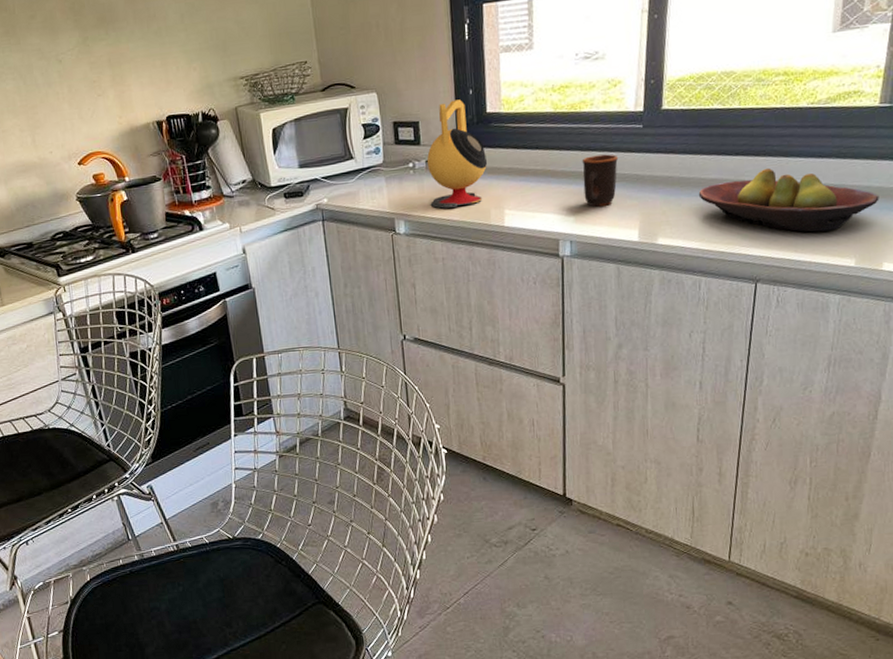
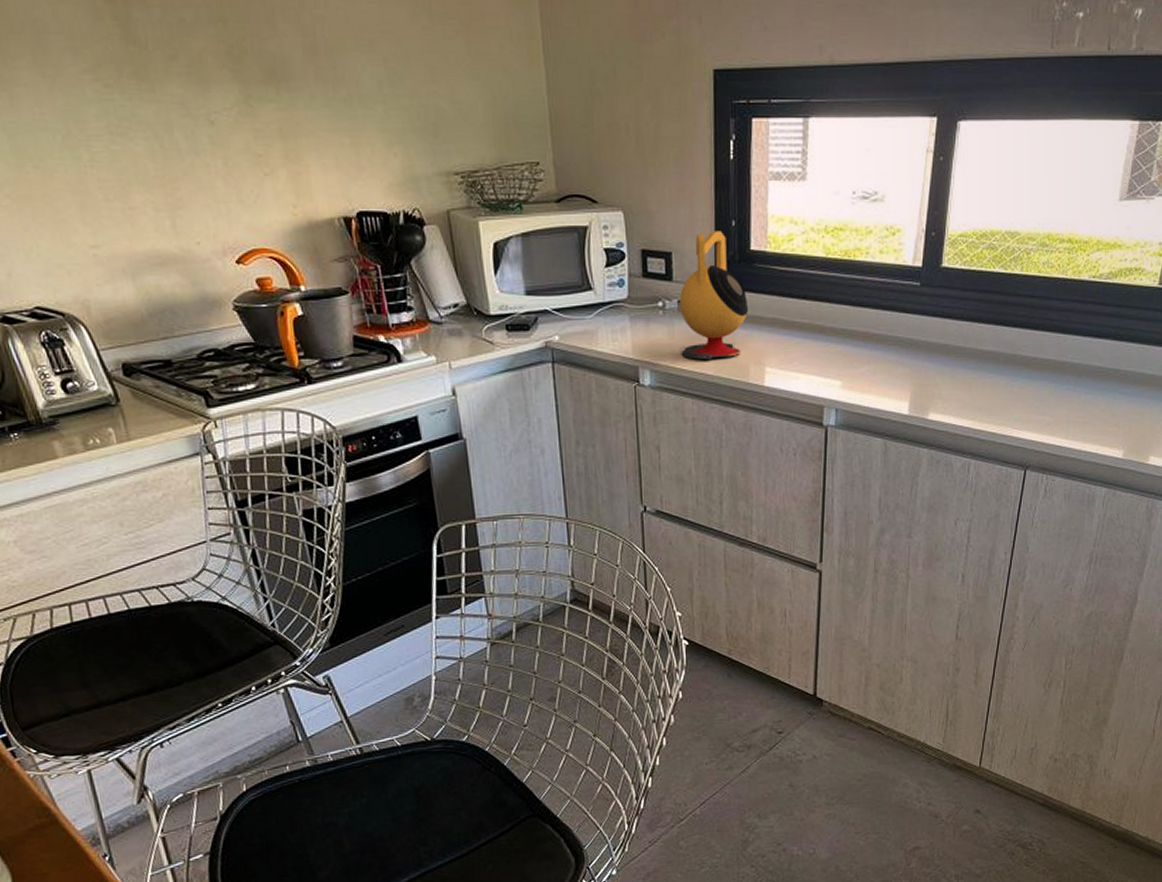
mug: present [582,154,619,207] -> none [853,312,893,372]
fruit bowl: present [698,167,879,232] -> none [973,344,1151,419]

